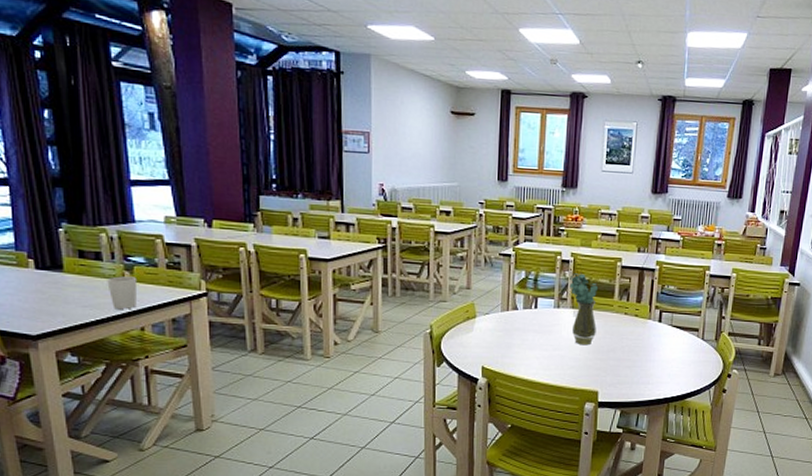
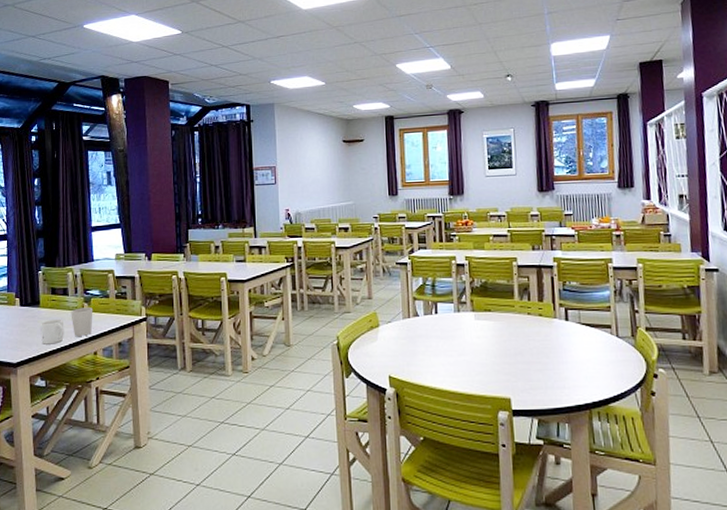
mug: none [65,287,100,316] -> present [39,318,64,345]
vase: present [569,270,599,346] -> none [466,274,501,349]

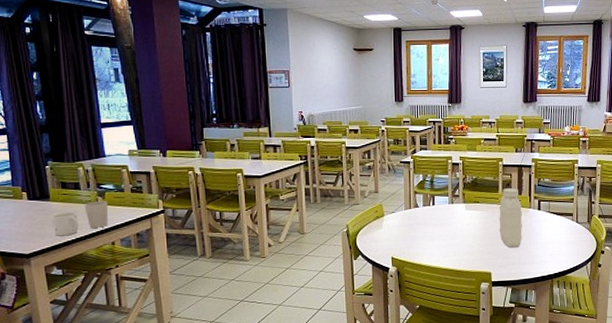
water jug: none [516,293,548,367] -> present [499,188,522,247]

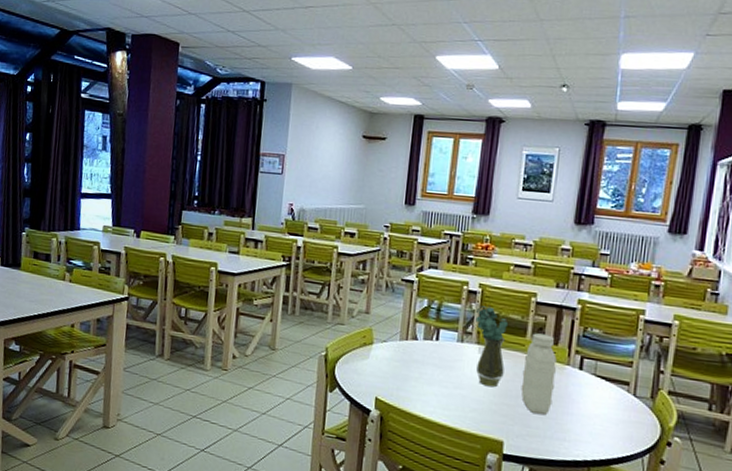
mug: present [51,211,79,236] -> none [18,284,44,310]
cup: present [84,201,108,229] -> none [51,276,74,307]
vase: none [460,171,486,234] -> present [475,302,509,388]

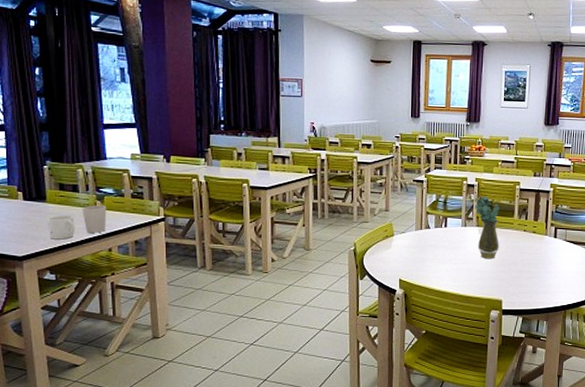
mug: none [18,284,44,310] -> present [47,214,75,240]
cup: none [51,276,74,307] -> present [82,205,106,234]
water jug: present [521,333,557,414] -> none [512,213,538,275]

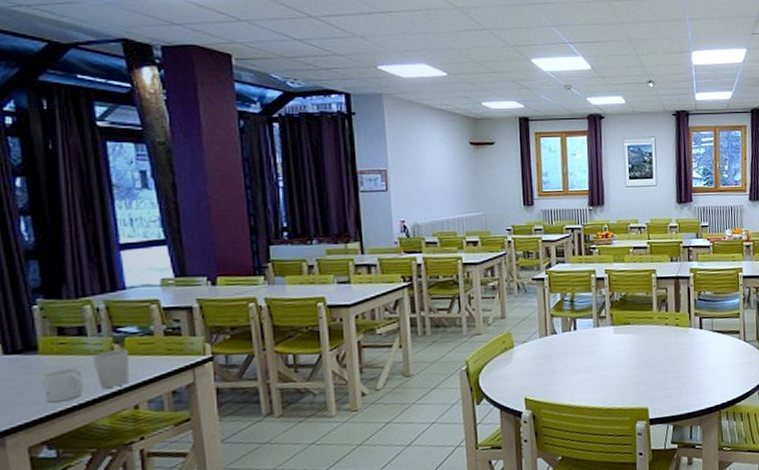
vase: present [475,193,500,259] -> none [606,287,639,363]

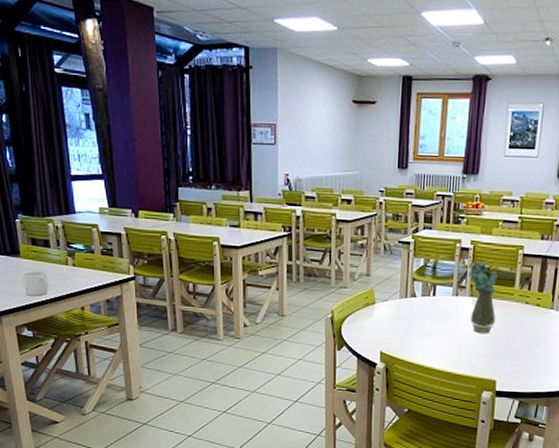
cup: present [92,349,129,389] -> none [54,261,78,291]
vase: none [606,287,639,363] -> present [468,258,499,334]

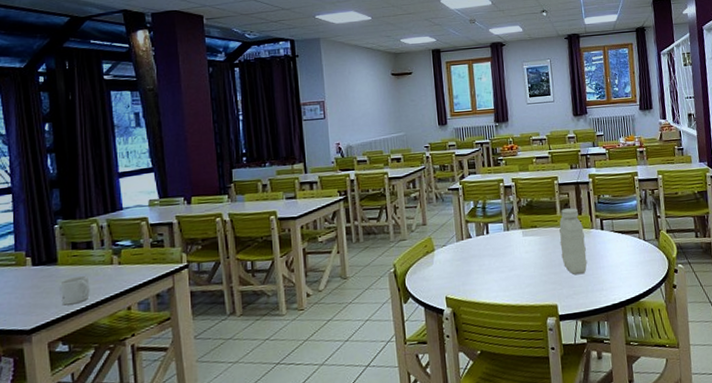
vase: present [468,258,499,334] -> none [513,194,546,263]
water jug: none [510,283,542,354] -> present [559,208,587,275]

